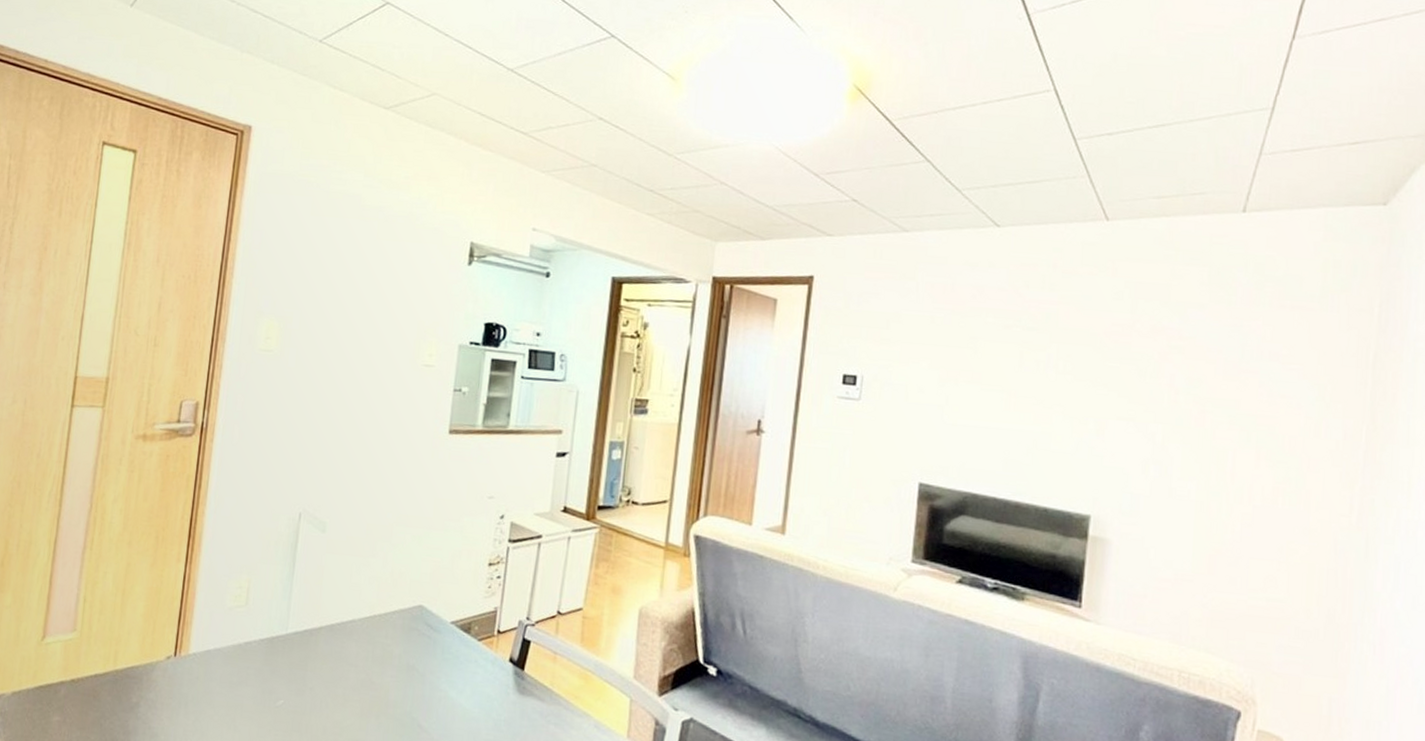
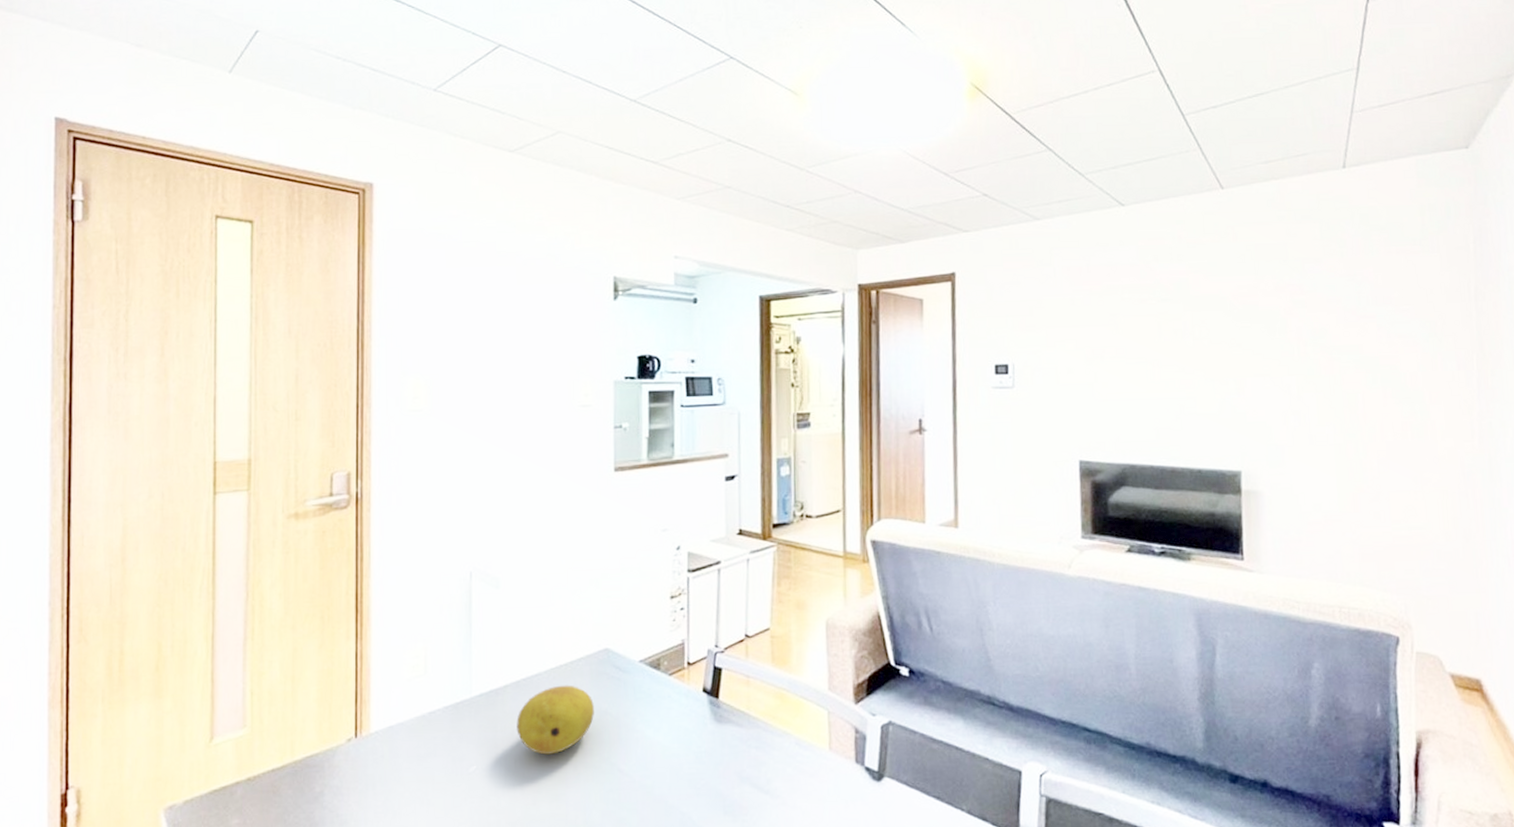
fruit: none [325,634,403,701] -> present [516,685,594,755]

